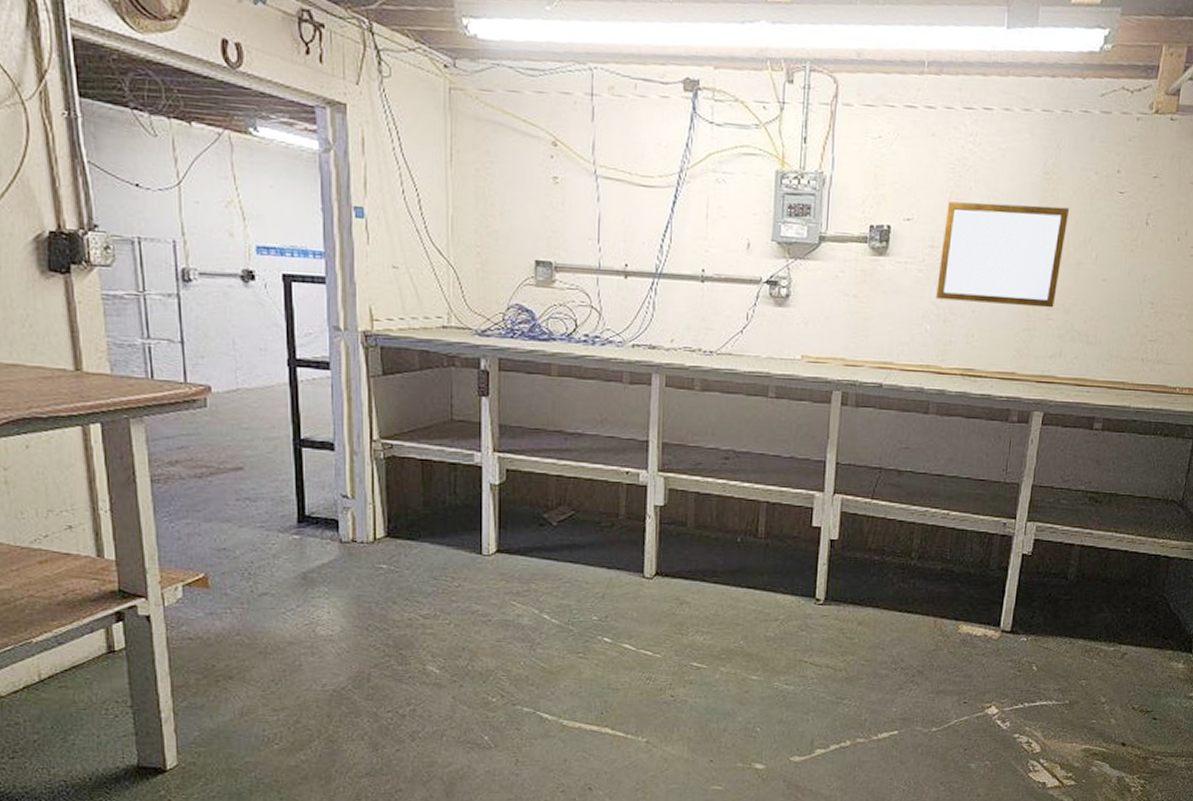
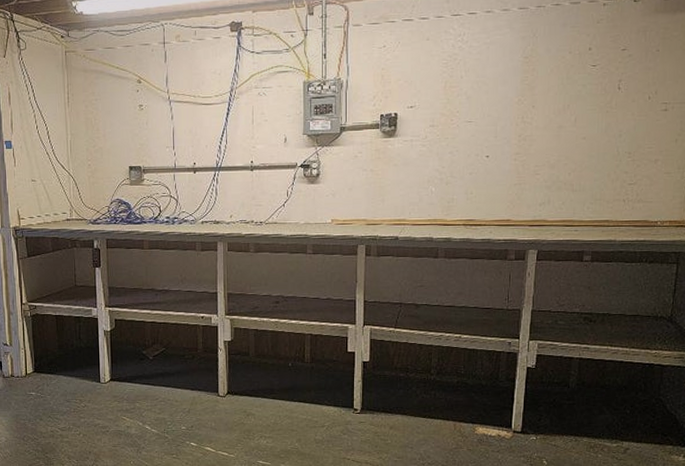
writing board: present [936,201,1069,308] -> none [438,83,548,167]

